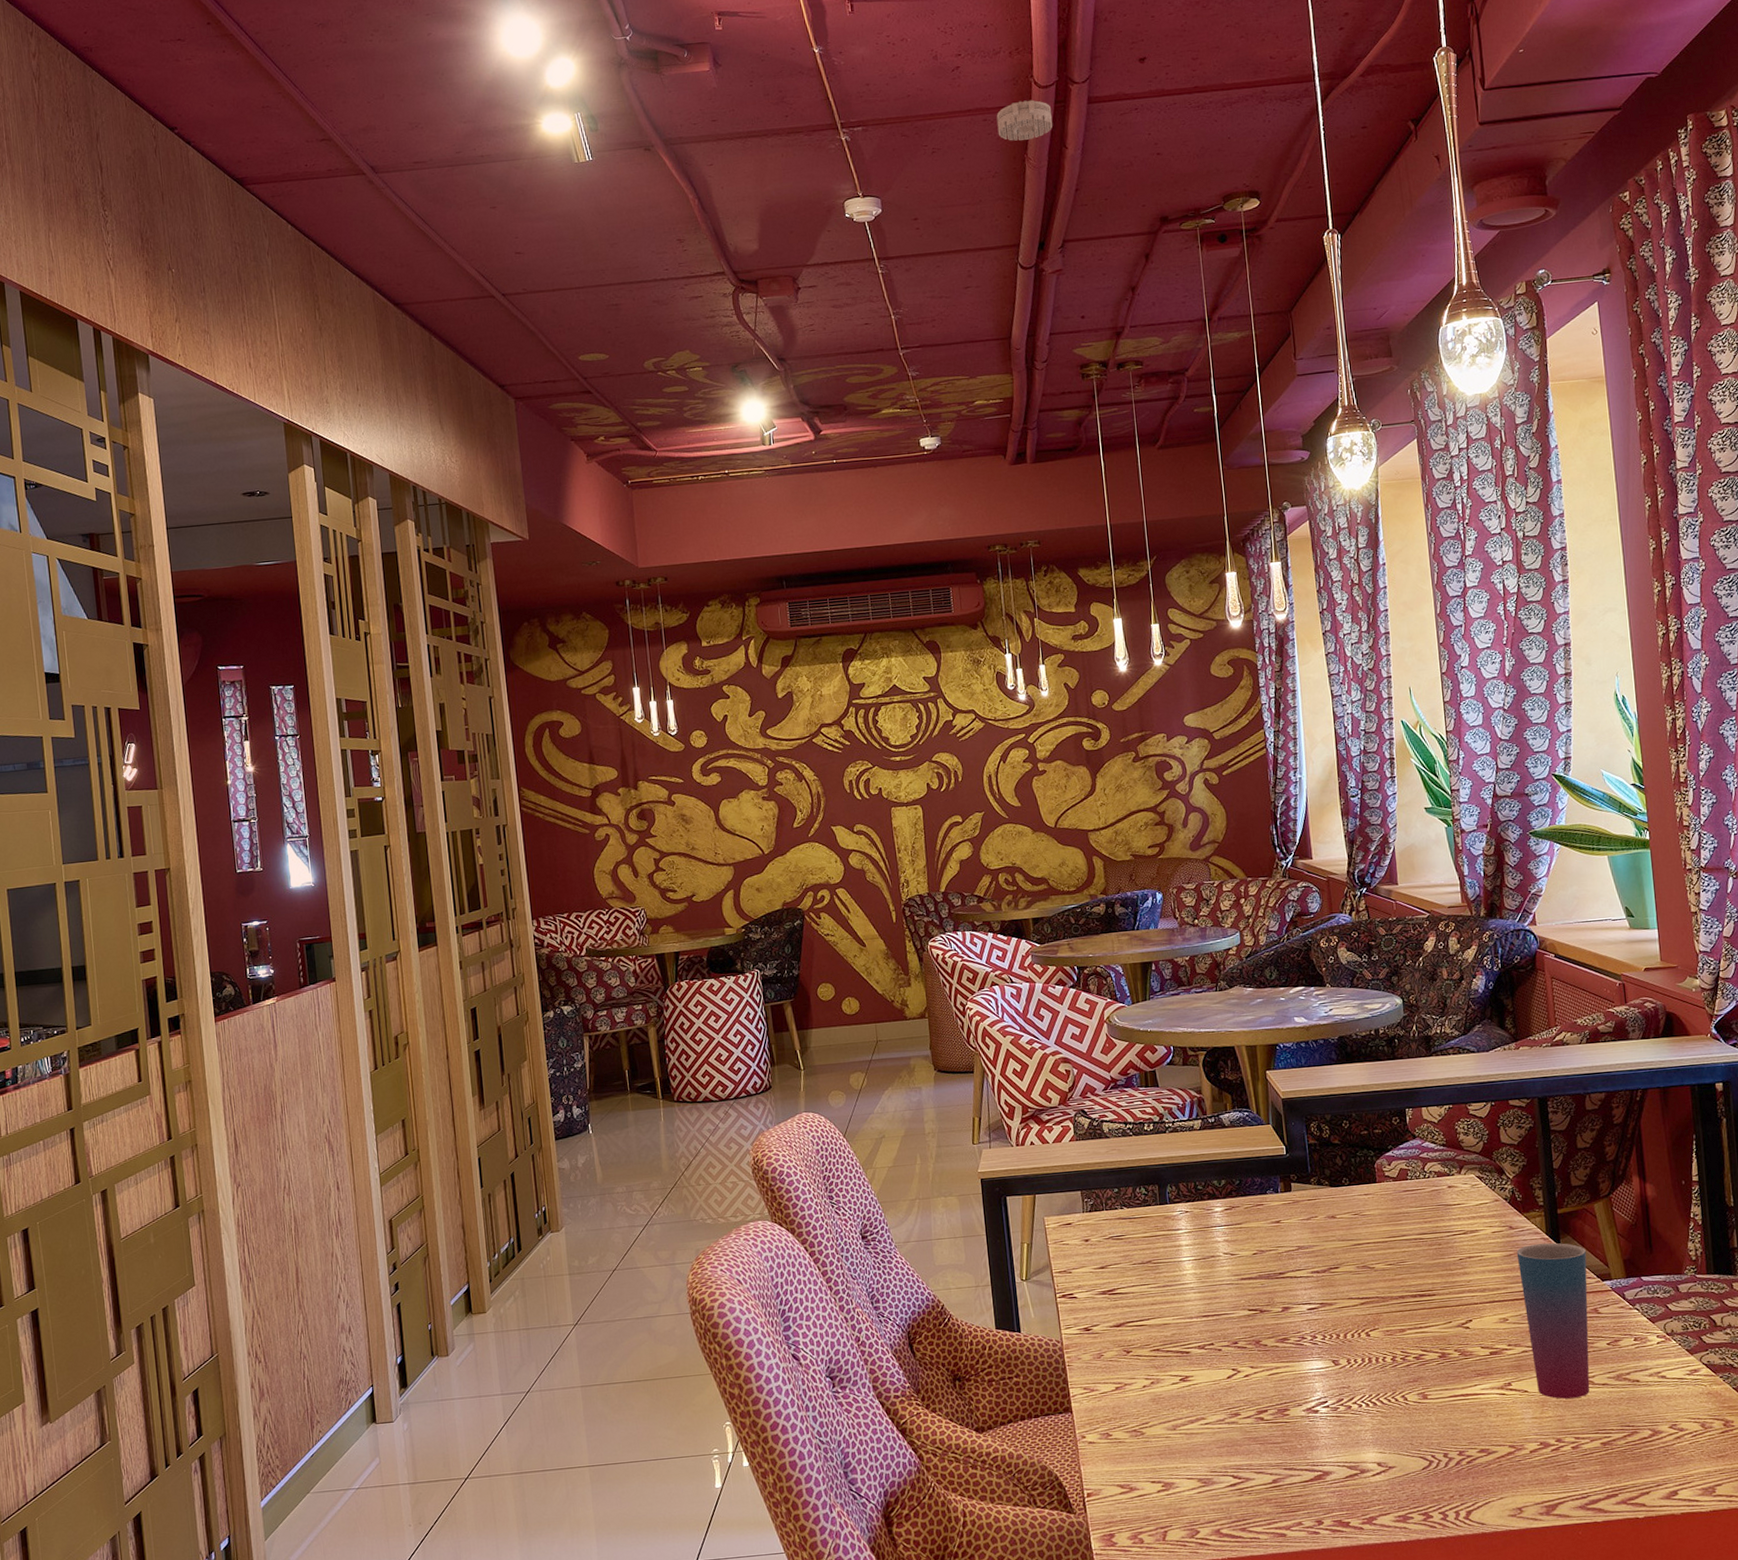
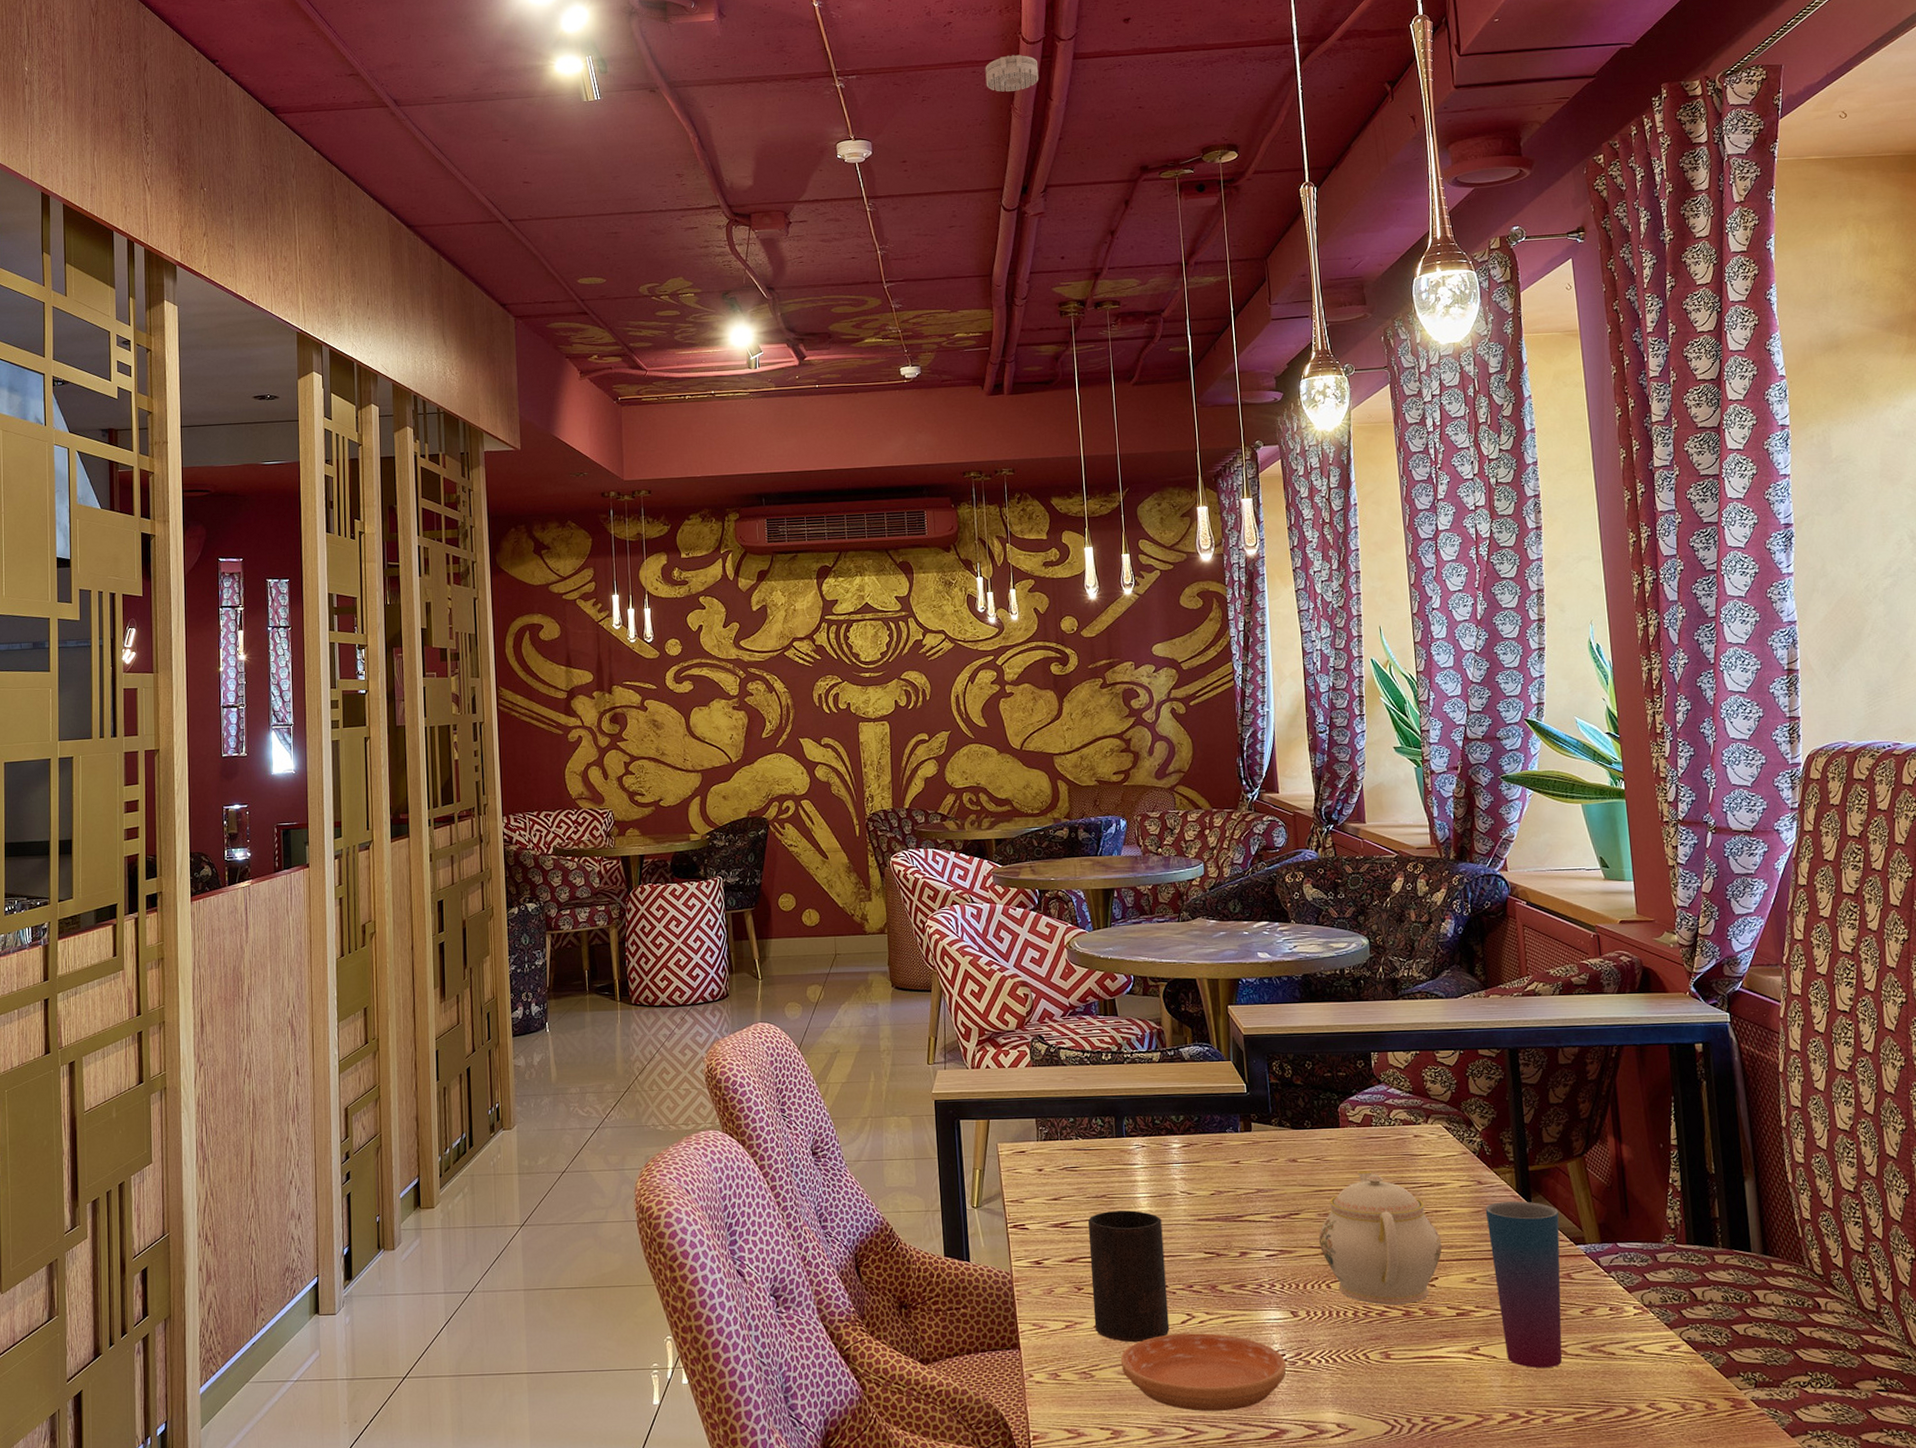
cup: none [1134,1274,1216,1400] -> present [1087,1210,1170,1343]
saucer: none [1169,1386,1329,1460] -> present [1120,1333,1287,1411]
teapot: none [1357,1222,1476,1349] -> present [1318,1170,1442,1304]

